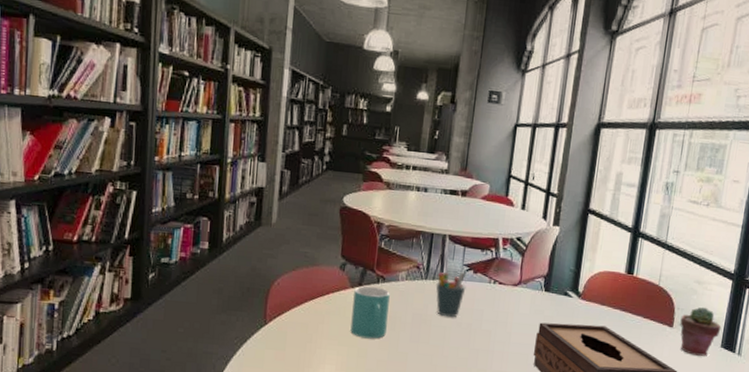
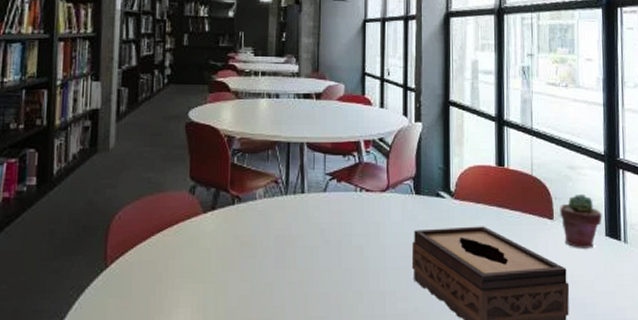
mug: present [350,286,390,339] -> none [206,209,248,271]
pen holder: present [436,271,466,318] -> none [297,182,331,236]

